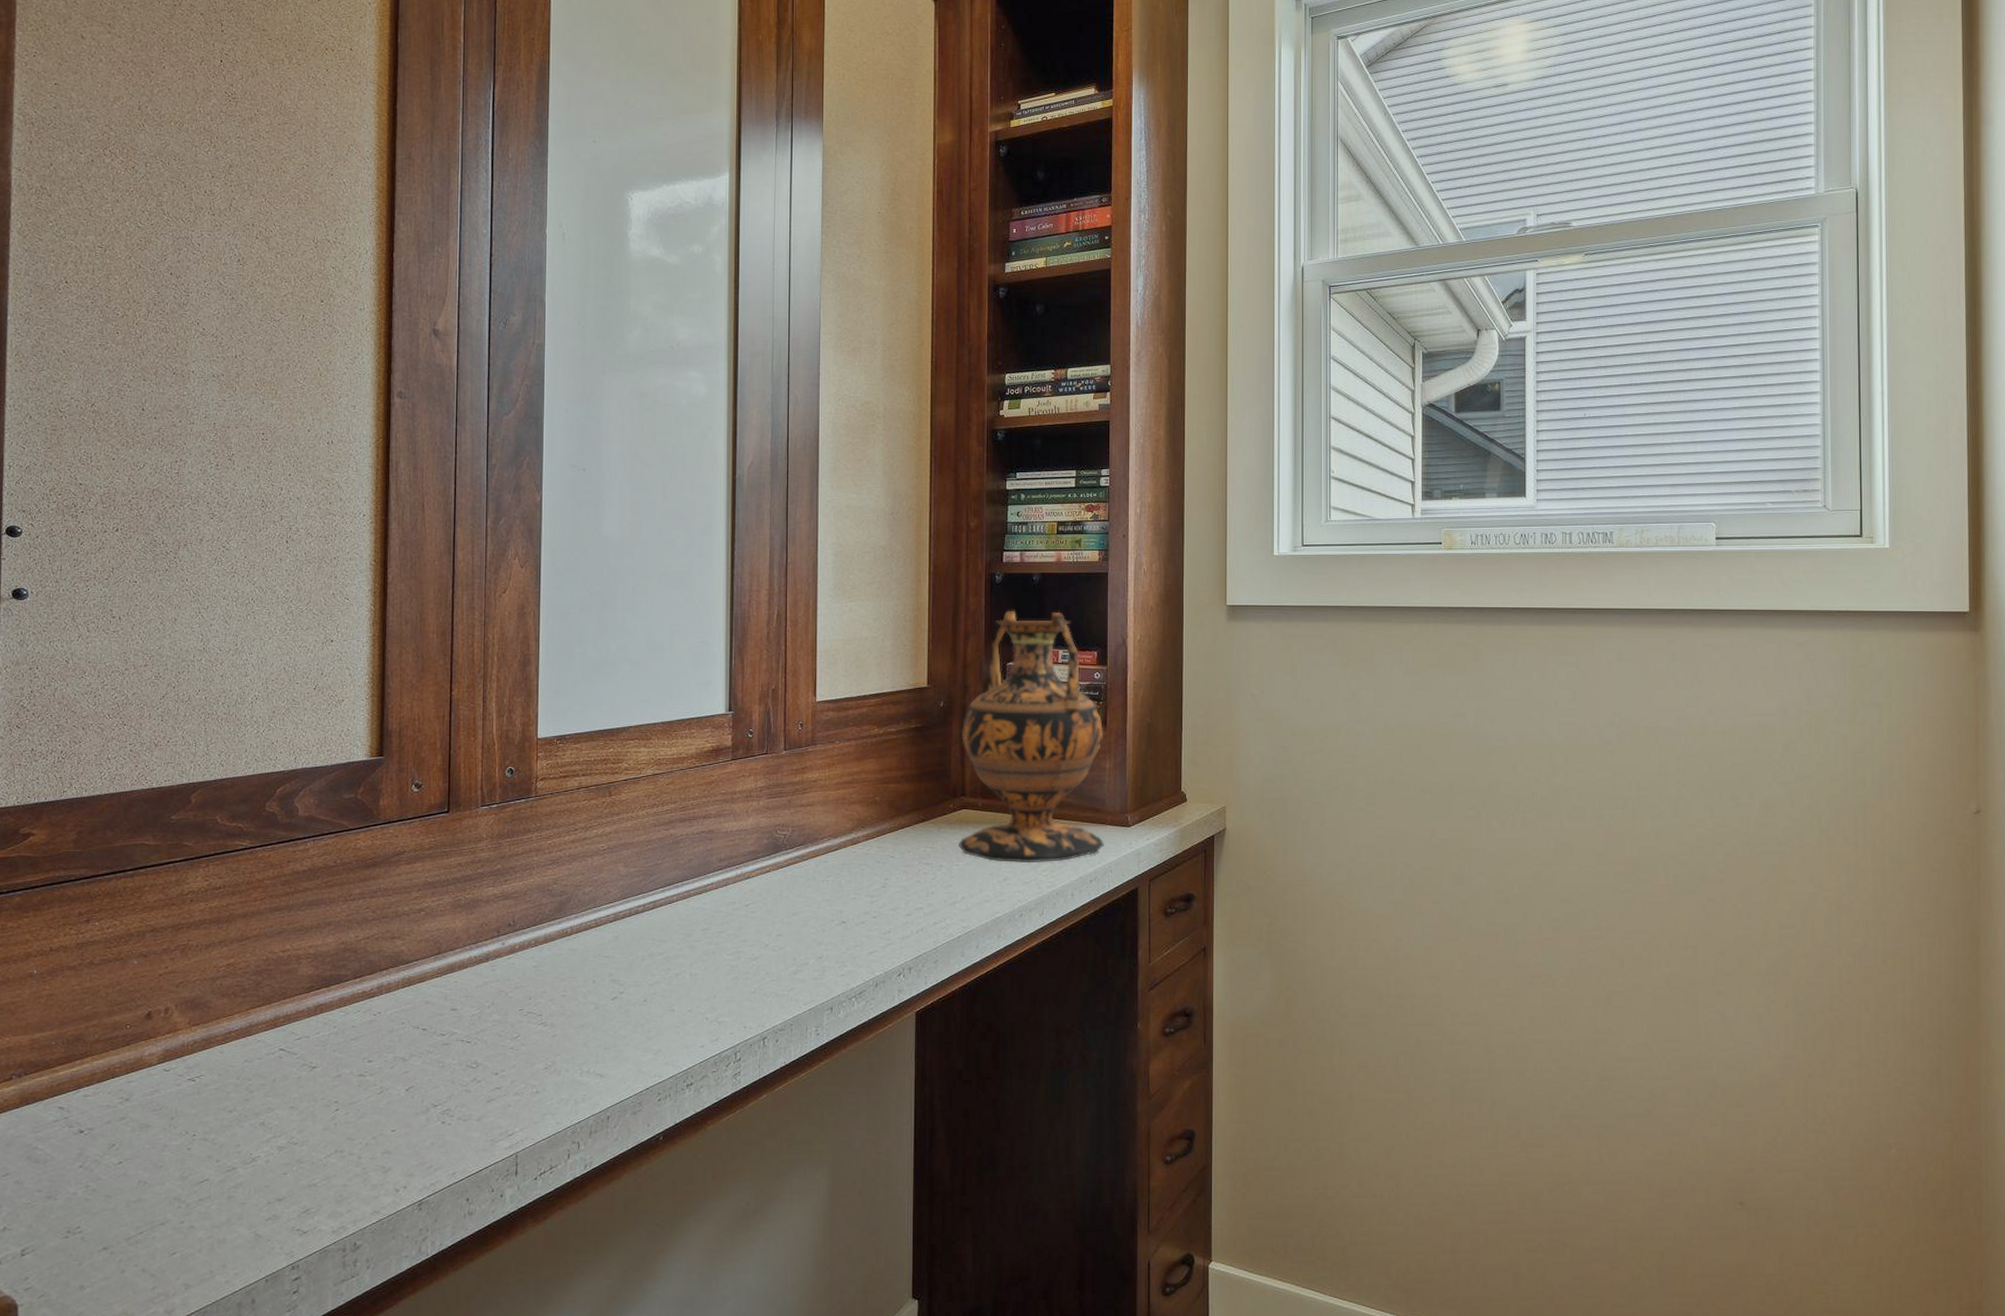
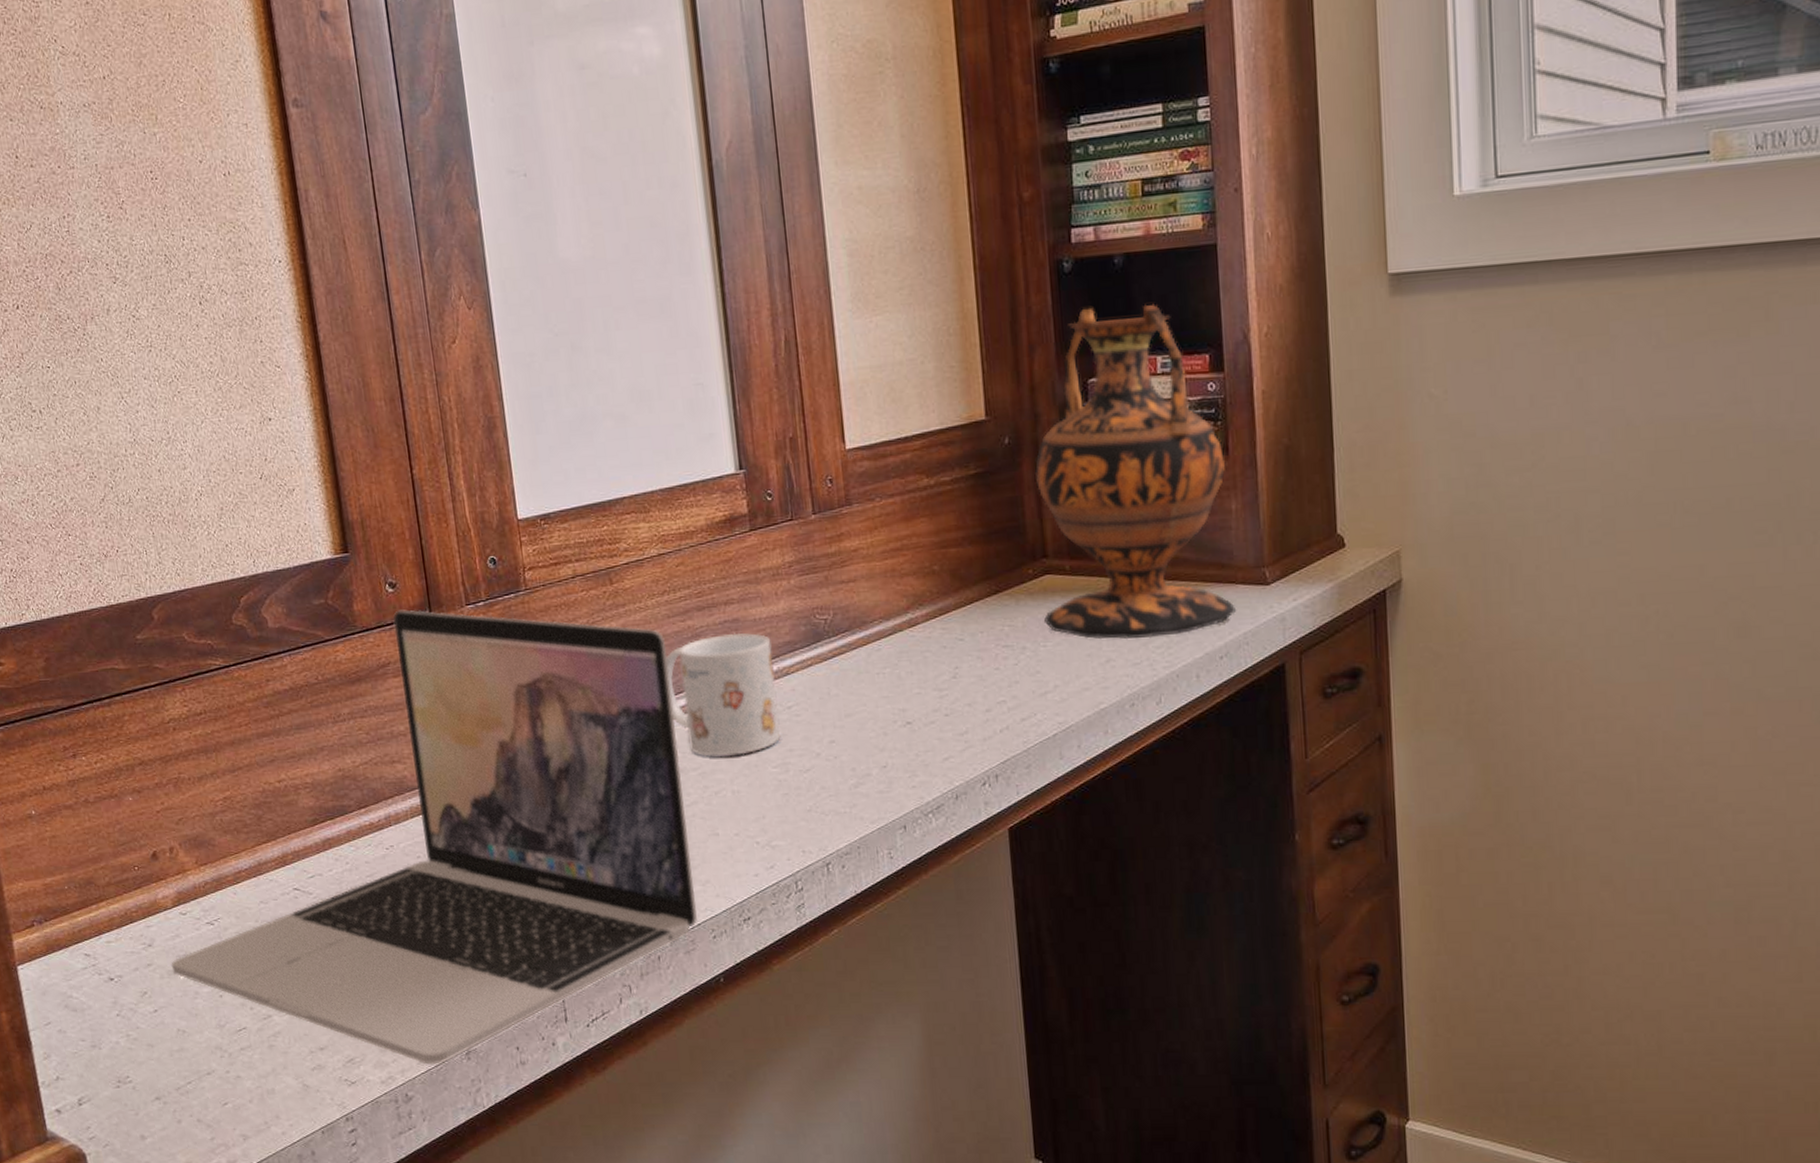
laptop: none [145,807,650,1215] -> present [171,609,697,1065]
mug: none [647,842,738,944] -> present [665,633,781,757]

